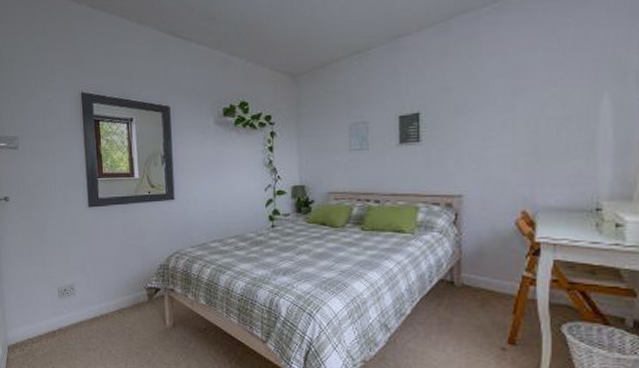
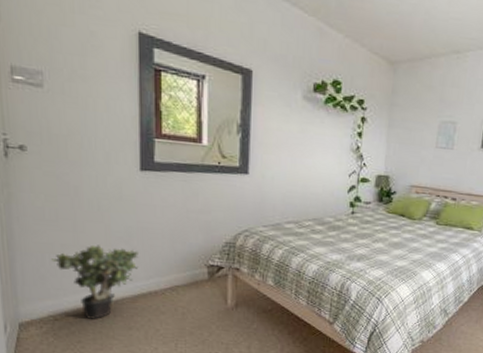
potted plant: none [28,275,92,342] -> present [52,244,139,319]

